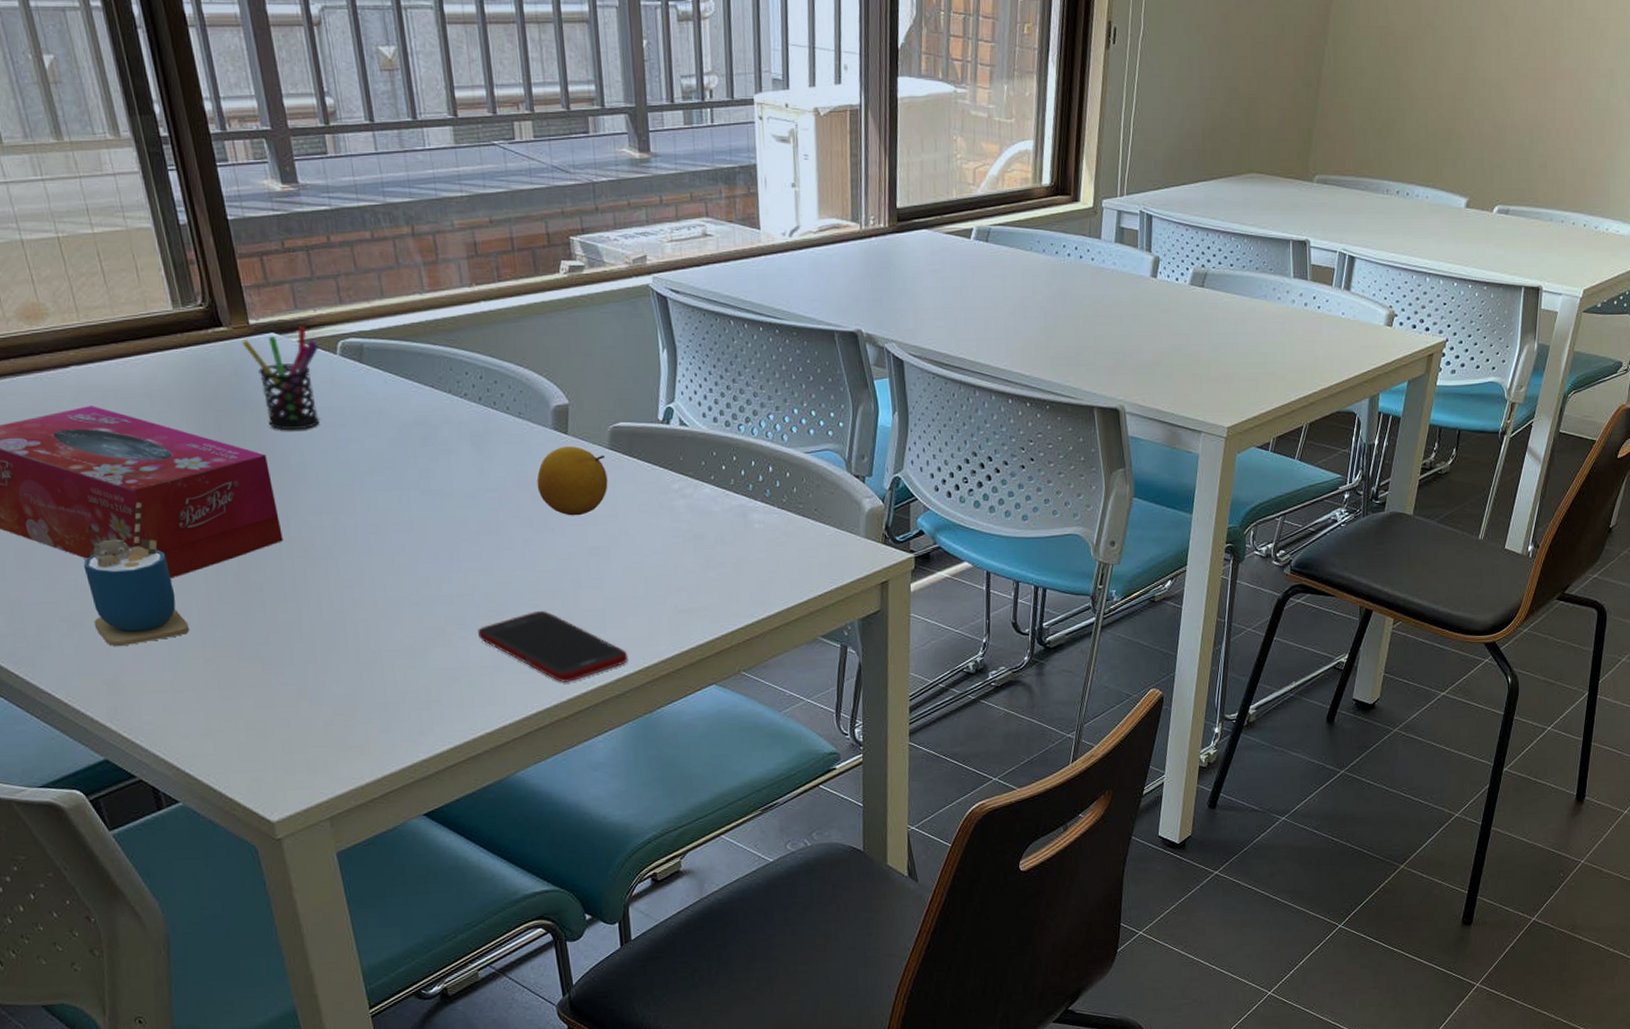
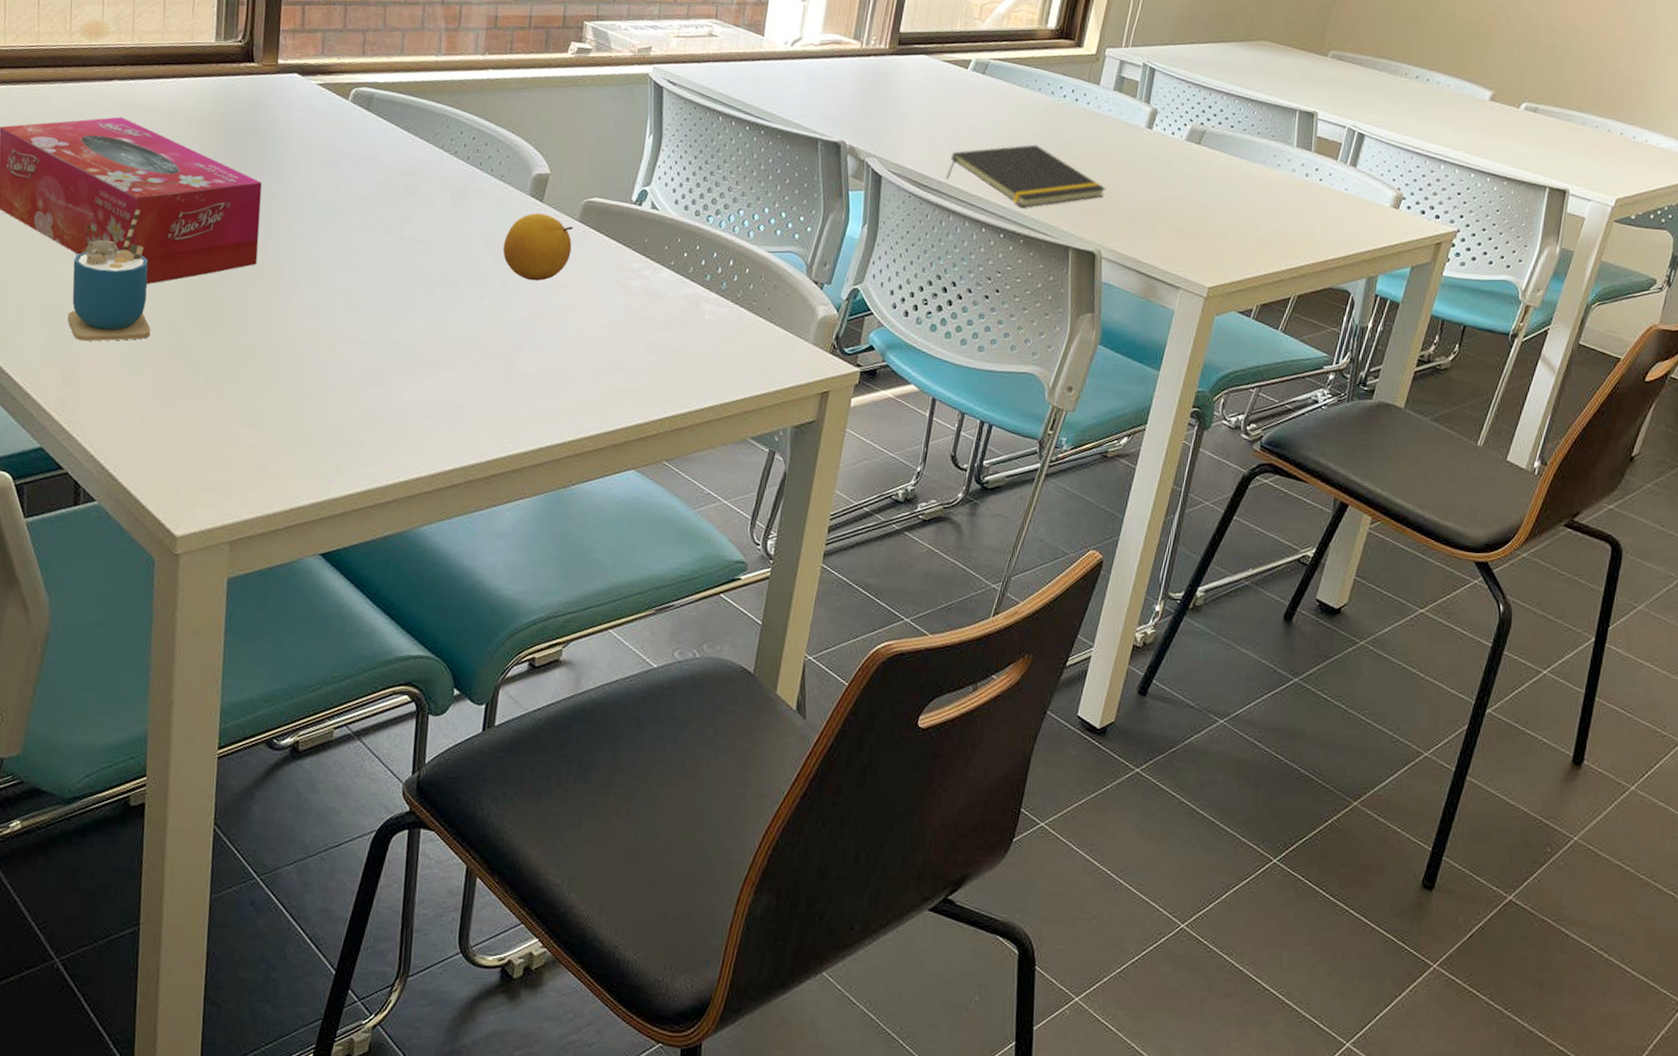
pen holder: present [242,326,320,431] -> none [267,71,335,165]
cell phone: present [478,611,629,683] -> none [414,367,555,445]
notepad: none [966,308,1121,373] -> present [946,144,1106,208]

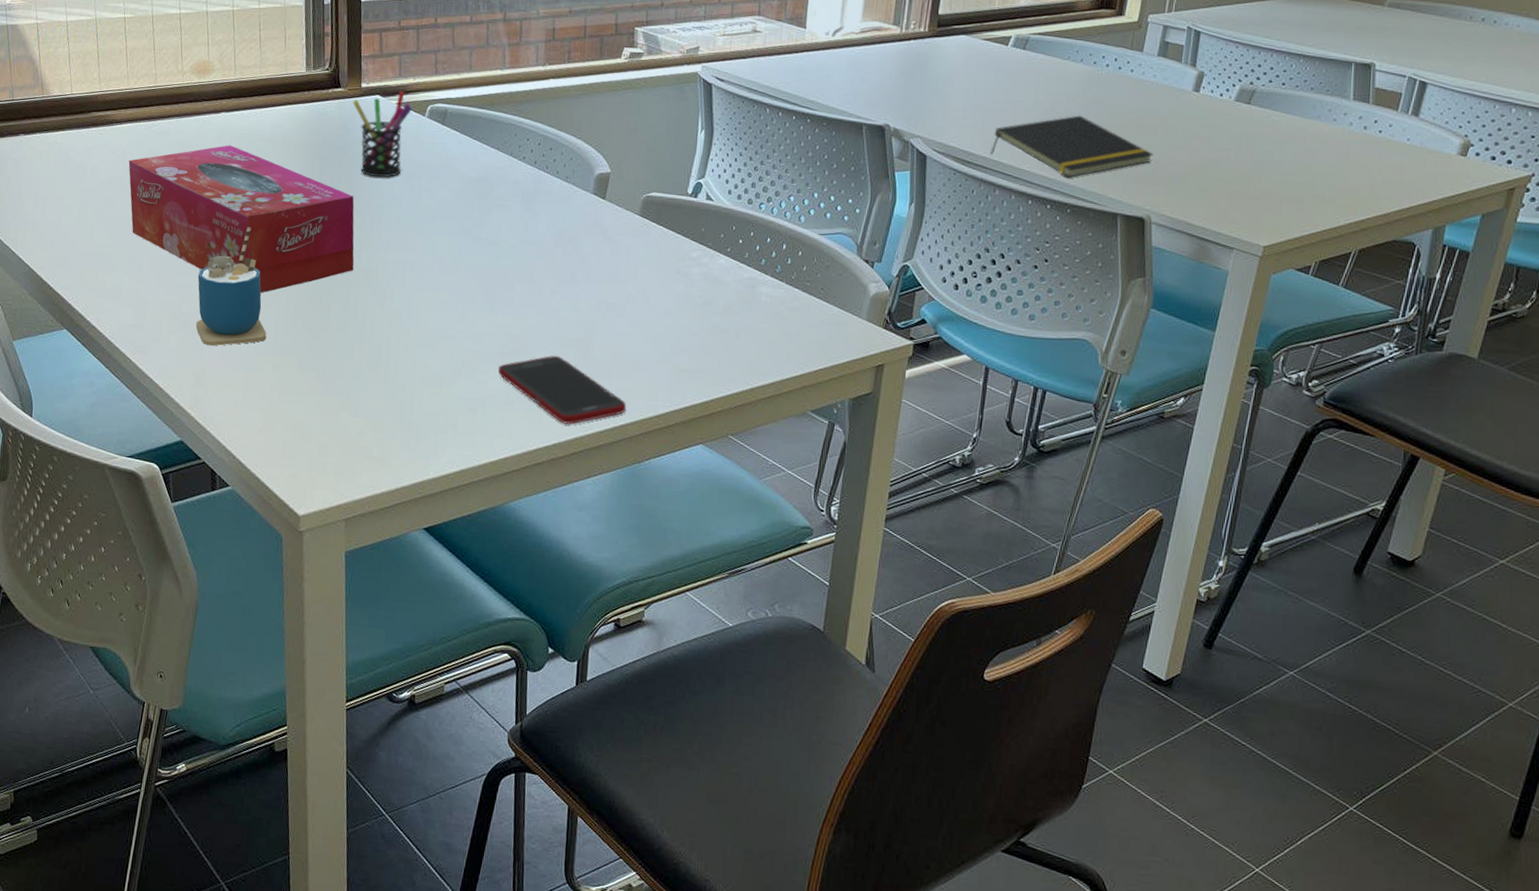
pen holder: none [267,71,335,165] -> present [353,91,413,178]
cell phone: none [414,367,555,445] -> present [498,355,627,425]
fruit: present [502,213,574,281] -> none [571,210,635,273]

